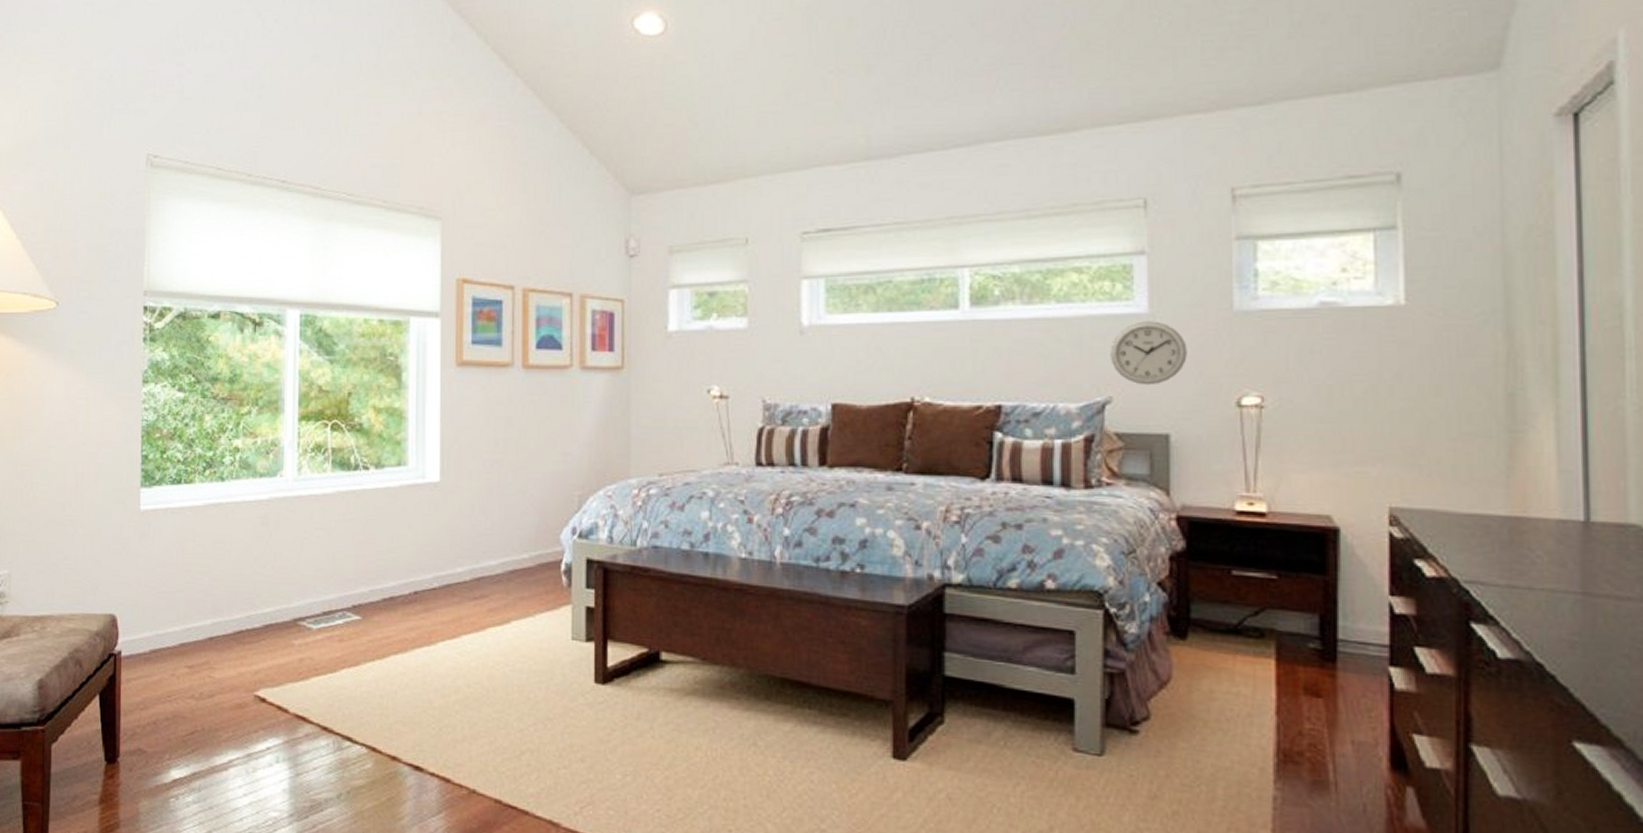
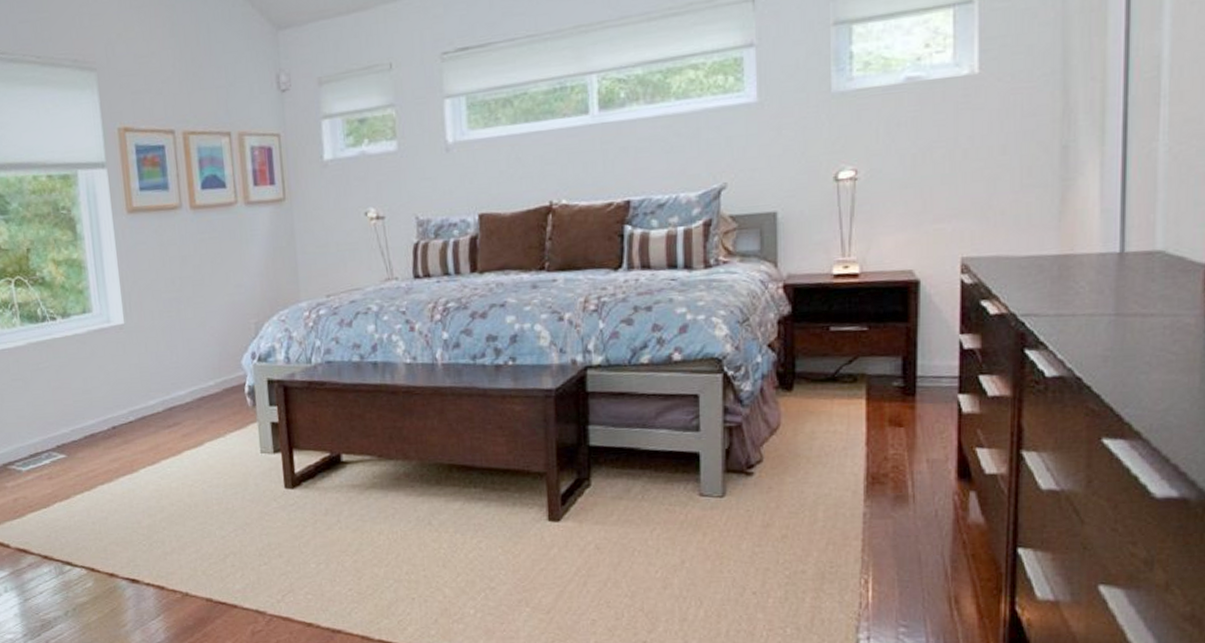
wall clock: present [1110,321,1187,385] -> none [724,109,792,170]

